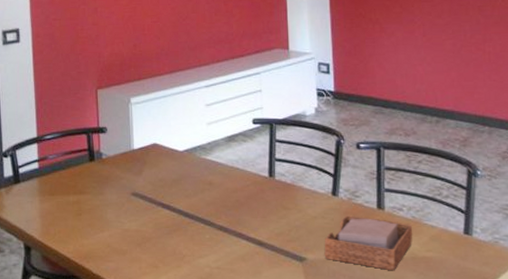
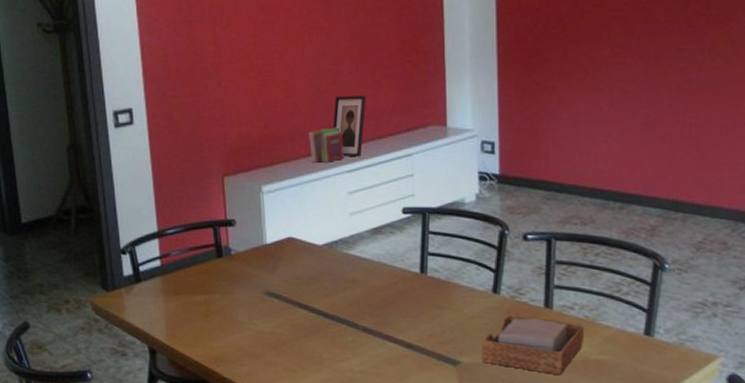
books: none [172,48,202,79] -> present [309,127,344,163]
picture frame: none [192,22,221,74] -> present [332,95,366,157]

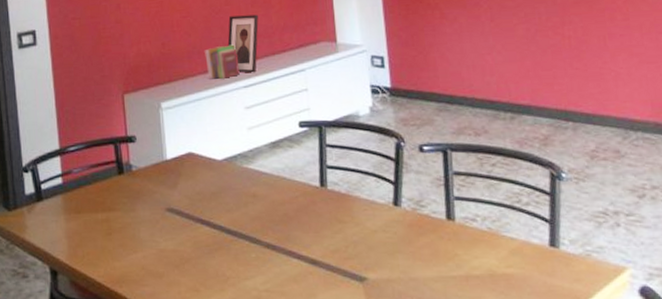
napkin holder: present [481,315,585,375] -> none [387,228,490,291]

